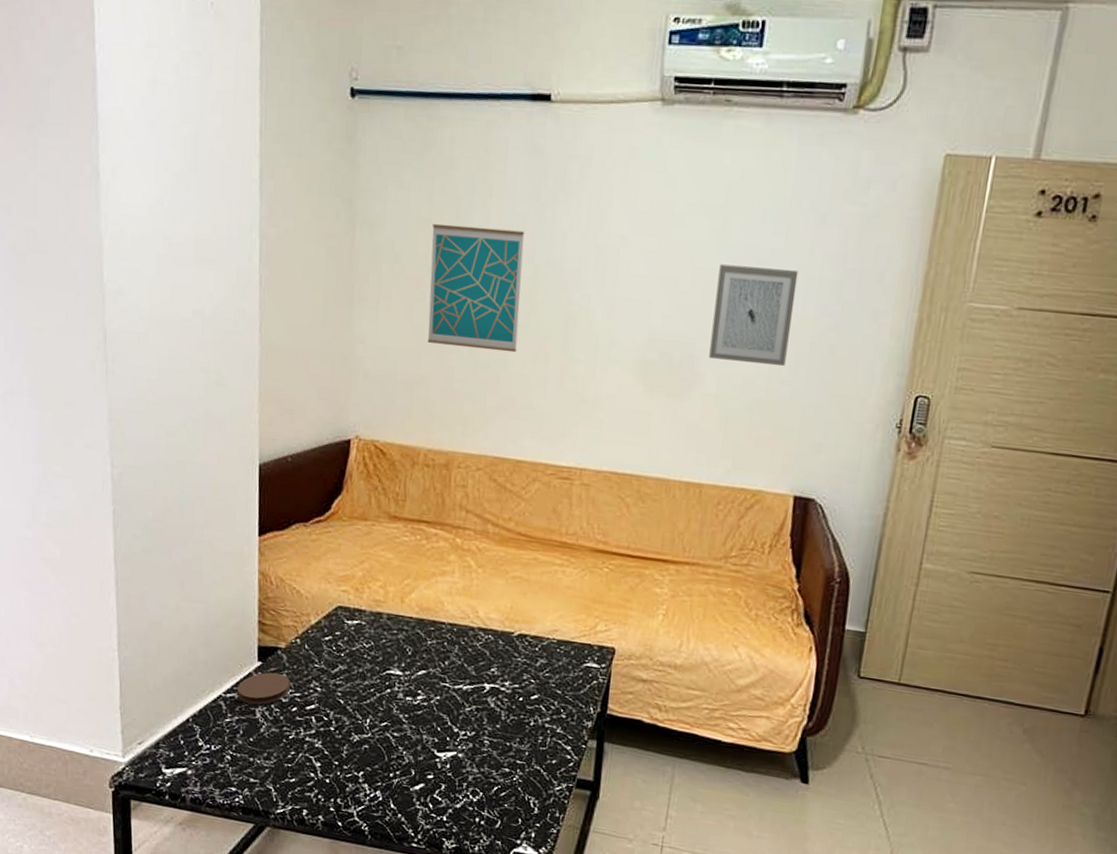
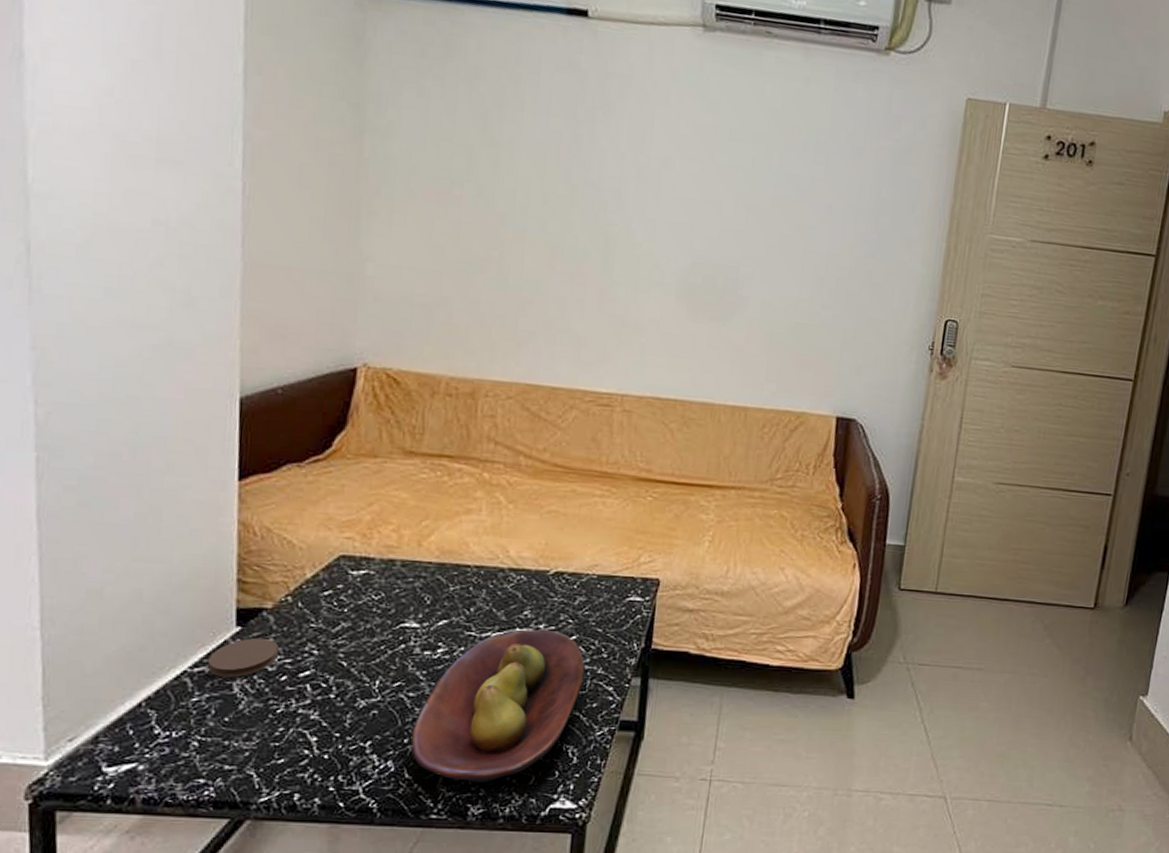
fruit bowl: none [395,684,546,821] -> present [410,629,585,783]
wall art: present [427,223,525,353] -> none [449,134,560,275]
wall art: present [709,264,799,367] -> none [753,190,838,292]

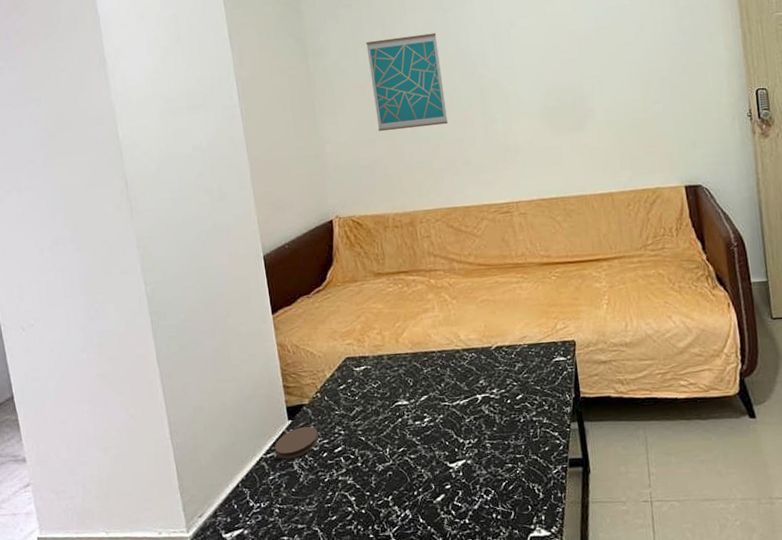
fruit bowl: present [410,629,585,783] -> none [418,393,535,522]
wall art: none [449,134,560,275] -> present [366,33,449,132]

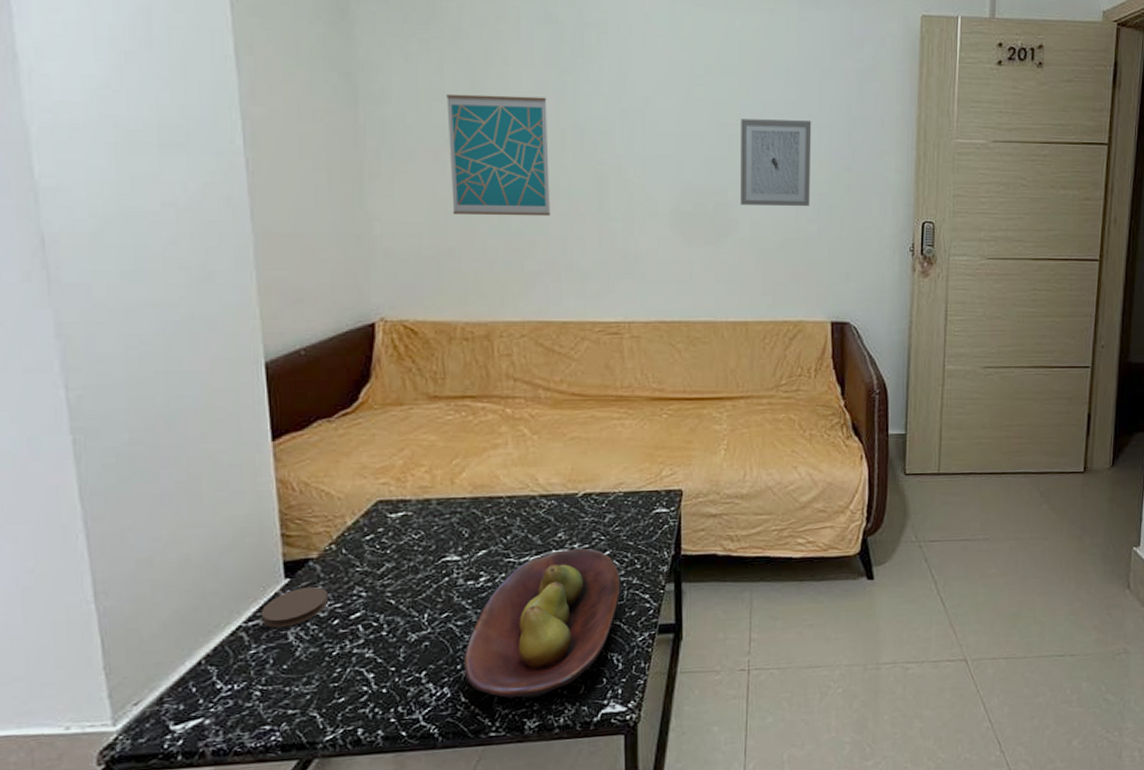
fruit bowl: none [418,393,535,522] -> present [463,549,621,699]
wall art: none [586,18,653,95] -> present [740,119,812,207]

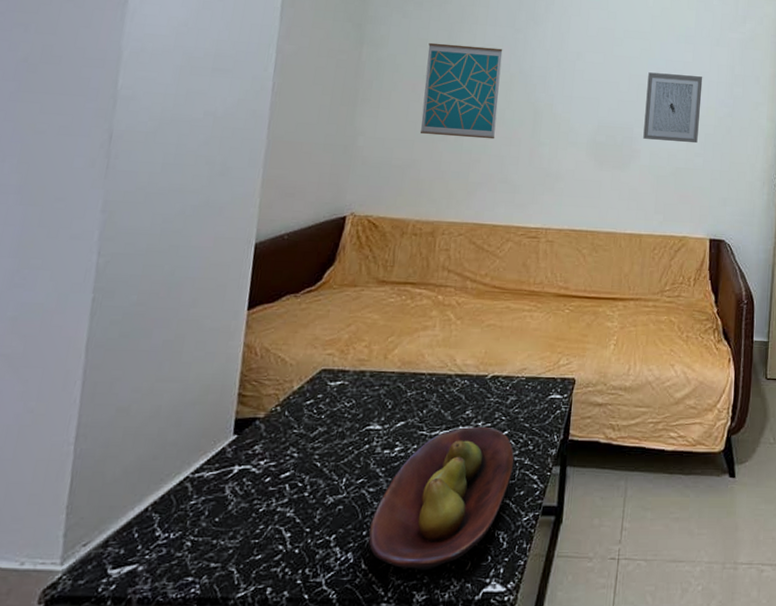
coaster: present [262,586,328,628] -> none [207,444,266,481]

